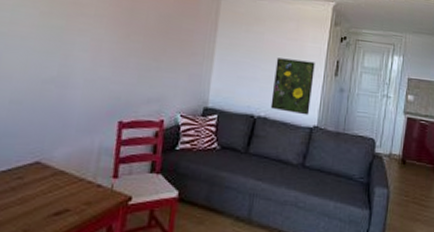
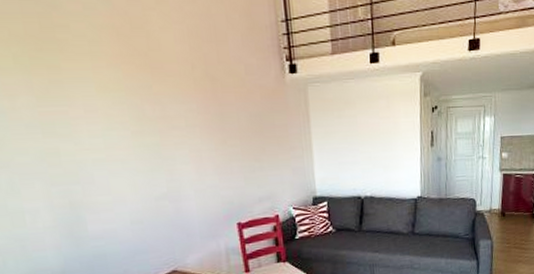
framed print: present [270,58,315,115] -> none [373,136,412,188]

